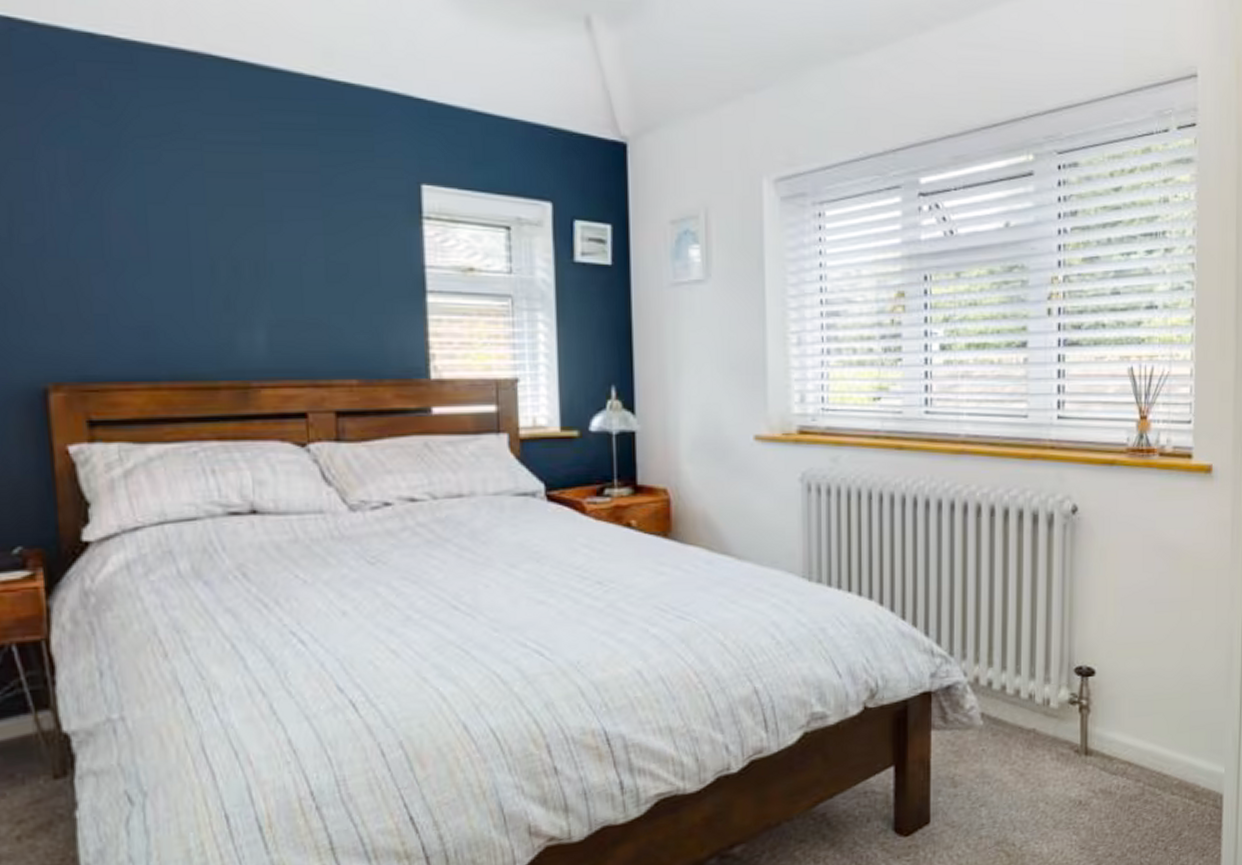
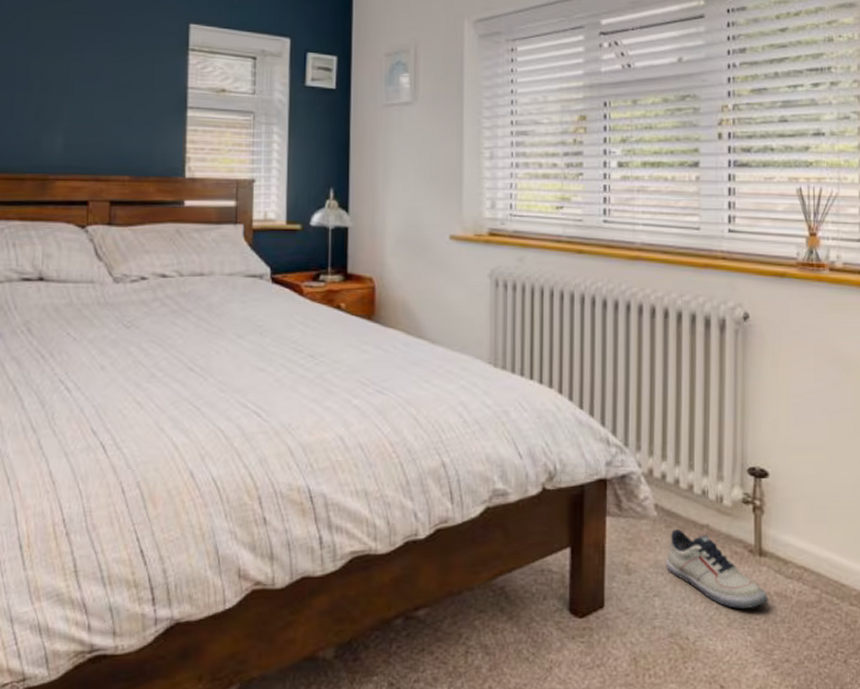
shoe: none [992,736,1093,810] -> present [666,529,768,608]

